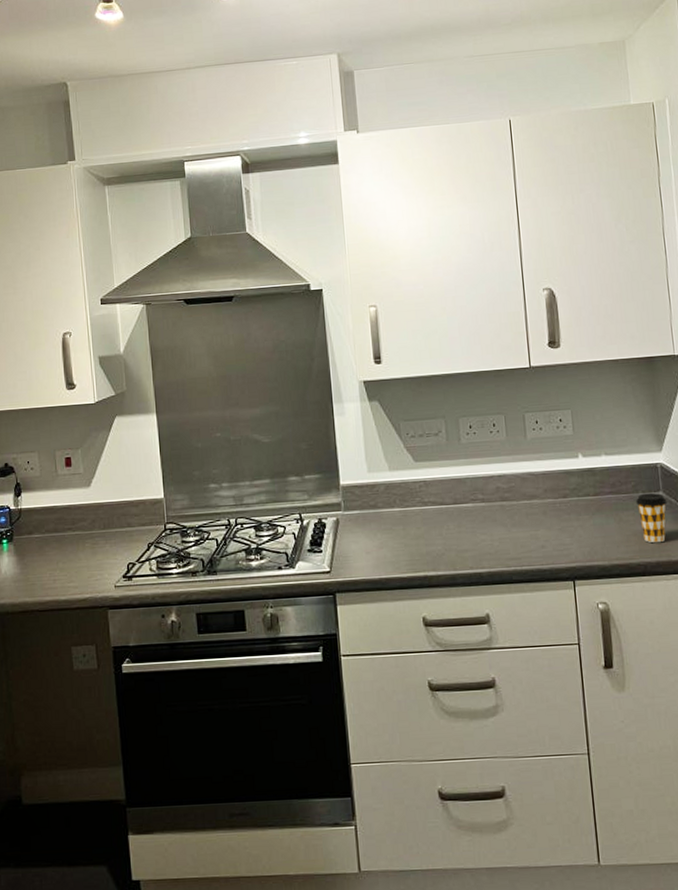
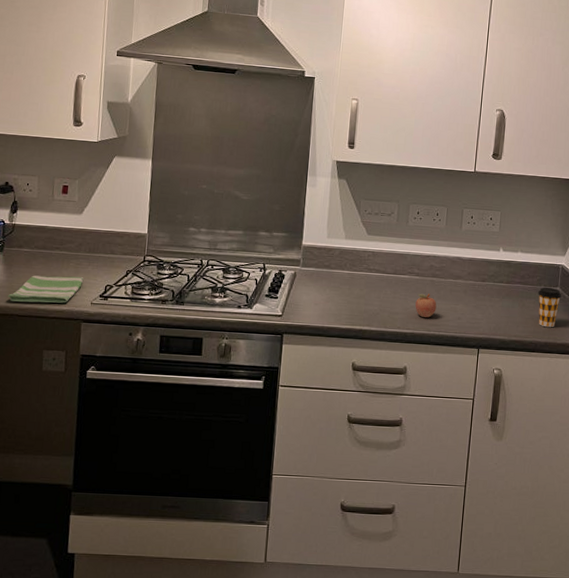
dish towel: none [24,558,103,595] -> present [7,275,84,303]
fruit: none [486,521,513,551] -> present [415,294,437,318]

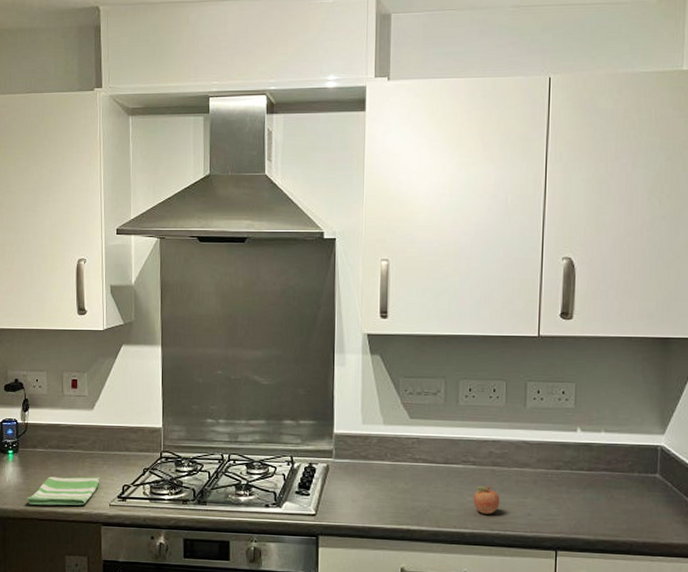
coffee cup: present [538,287,562,328] -> none [631,474,663,524]

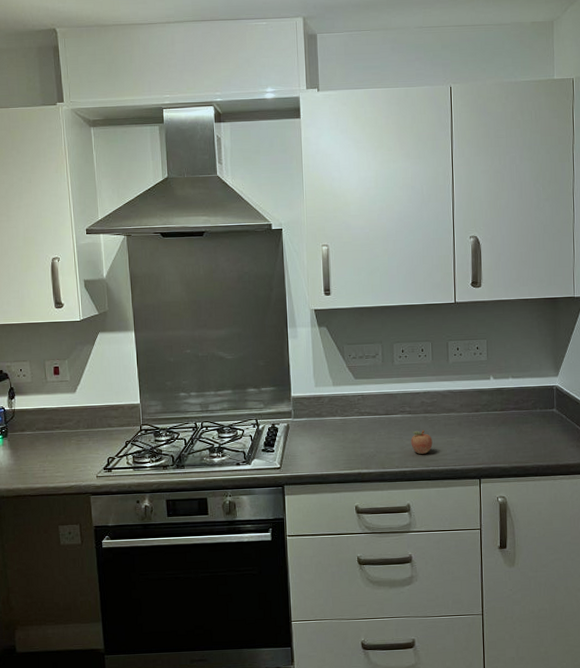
dish towel: present [25,476,100,506] -> none [17,453,87,483]

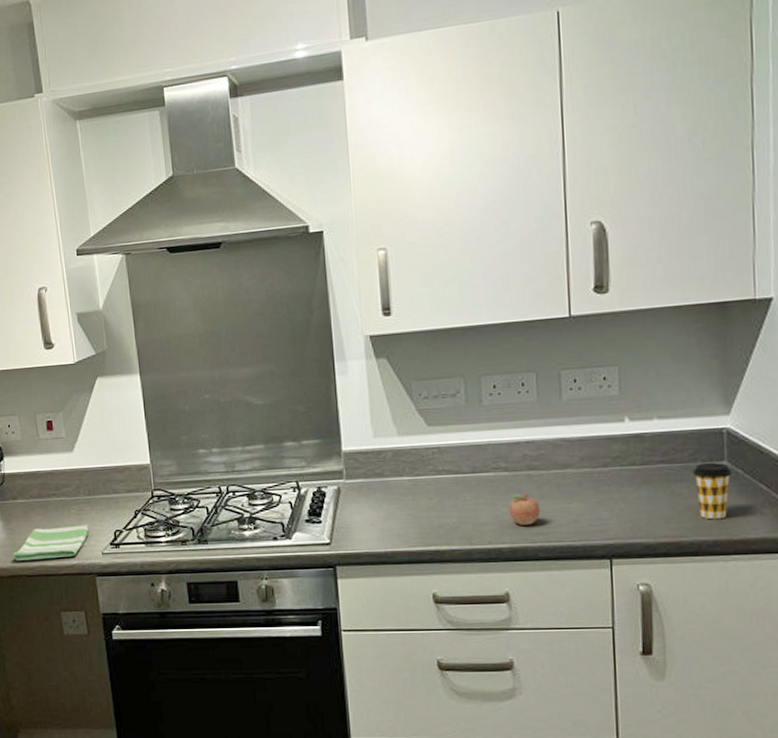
dish towel: none [17,453,87,483] -> present [11,525,89,560]
coffee cup: none [534,410,559,450] -> present [693,462,732,520]

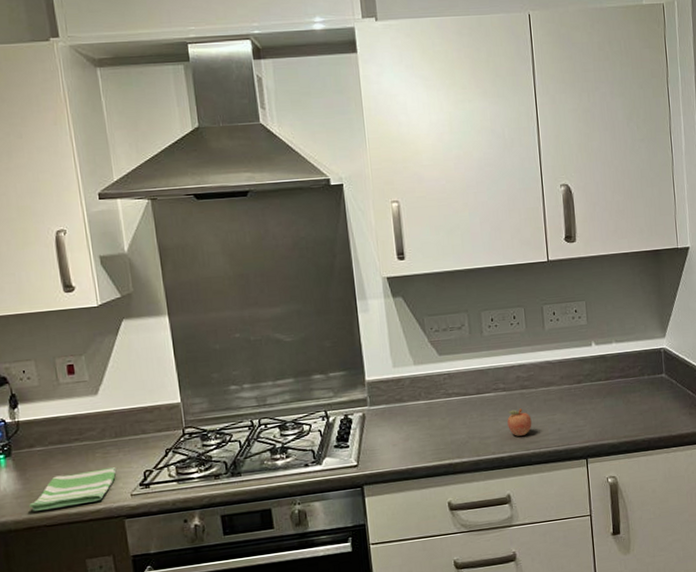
coffee cup: present [693,462,732,520] -> none [642,375,669,421]

